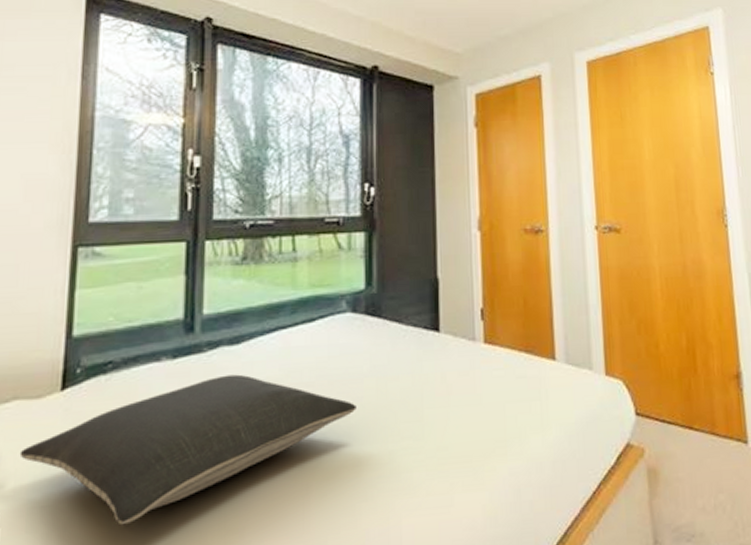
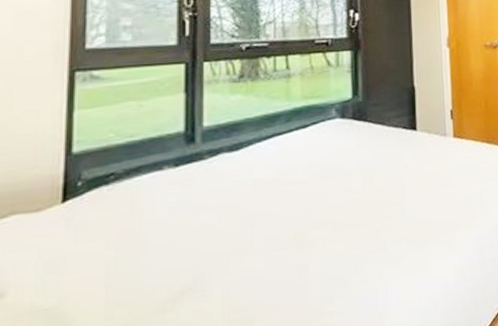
pillow: present [19,374,356,526] -> none [20,176,346,317]

